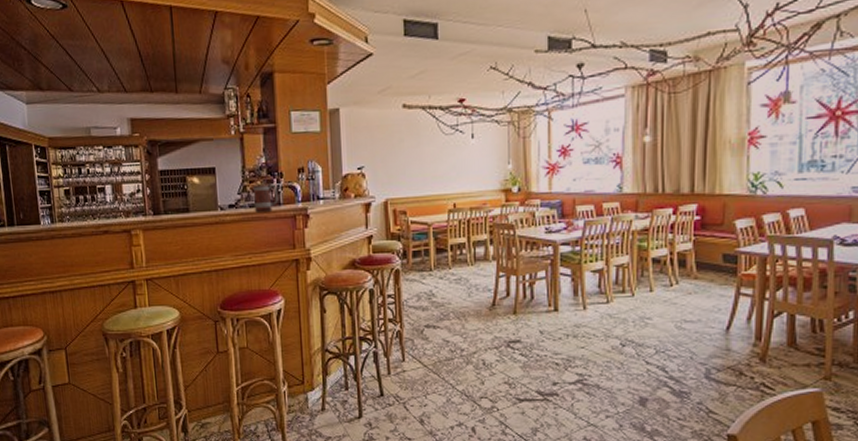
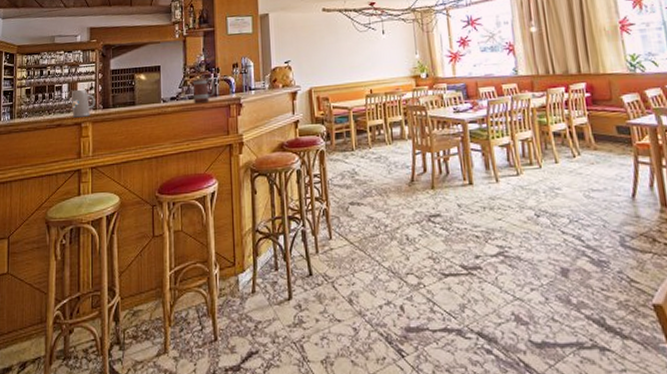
beer mug: none [116,193,145,224] -> present [71,90,96,118]

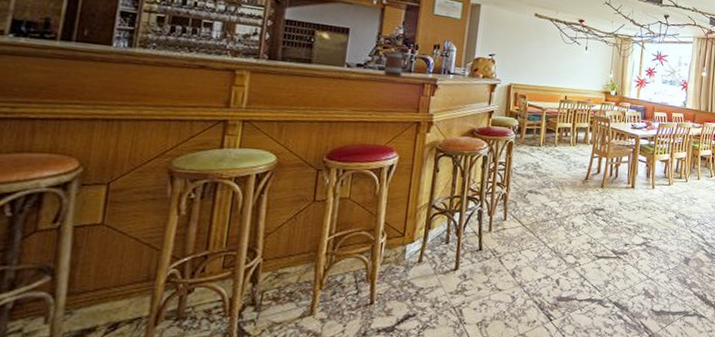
beer mug: present [71,90,96,118] -> none [223,32,259,65]

